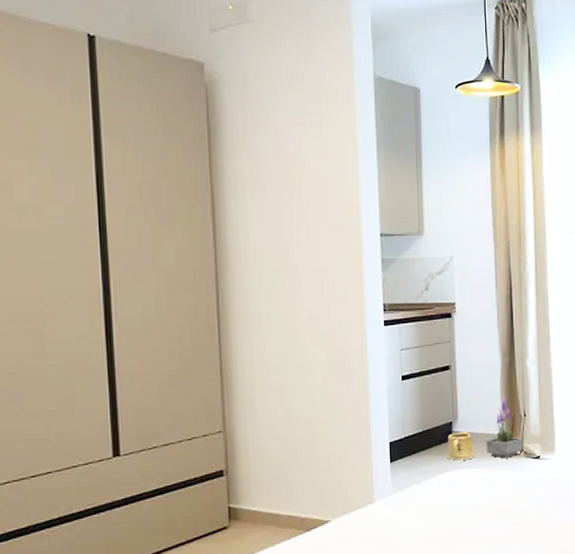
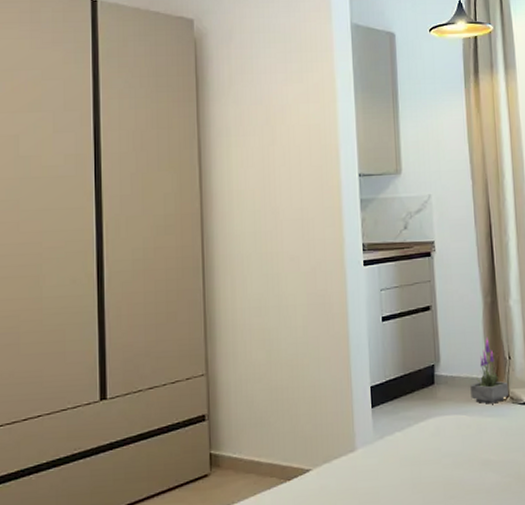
watering can: present [446,431,474,461] -> none [429,374,458,407]

